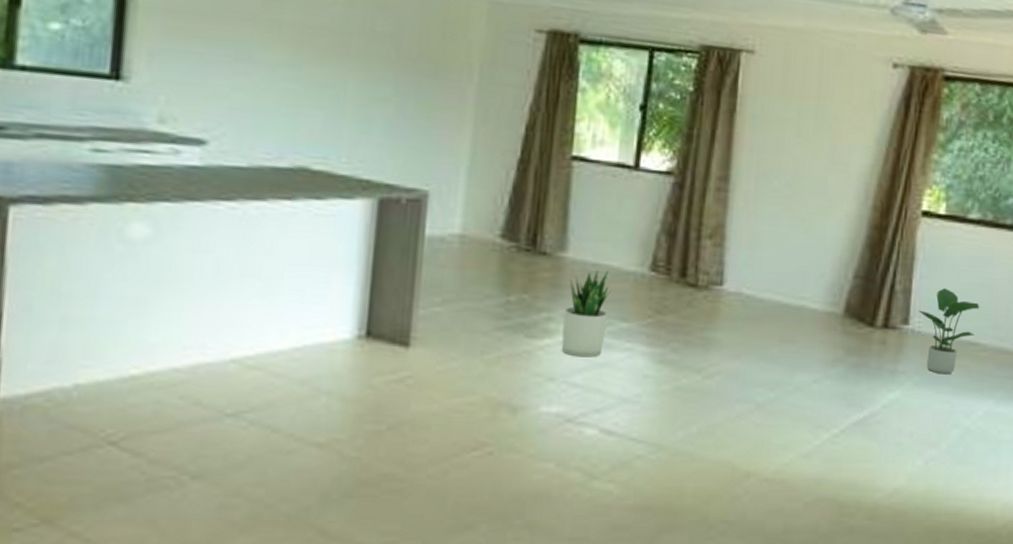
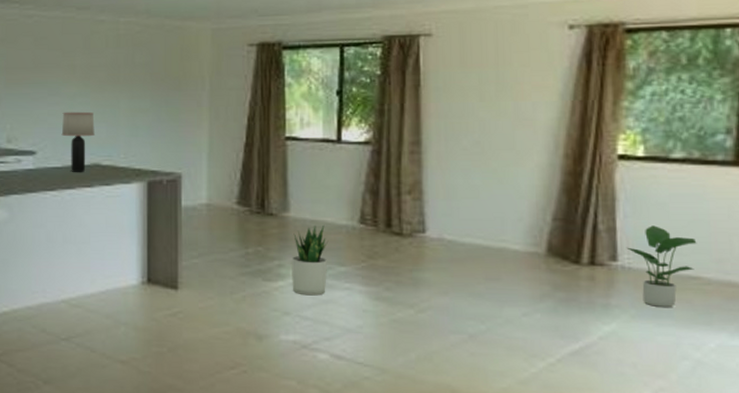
table lamp: none [251,87,306,178] -> present [61,111,95,172]

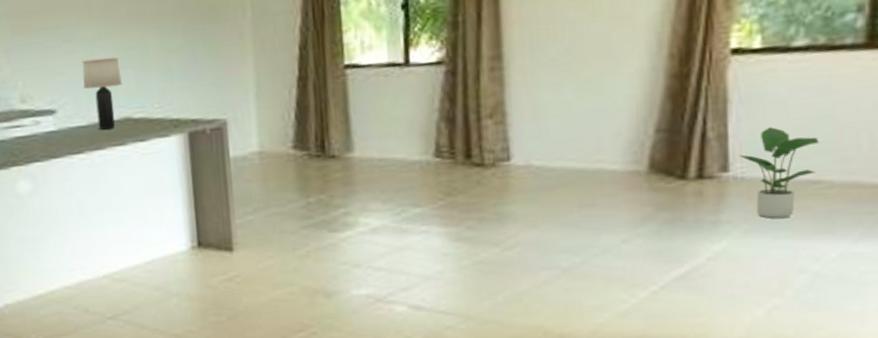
planter: present [291,226,328,296] -> none [359,164,401,244]

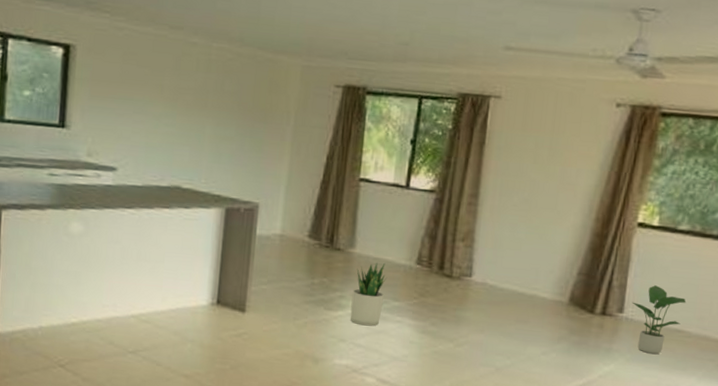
table lamp: present [82,57,122,130] -> none [144,131,179,193]
planter: none [359,164,401,244] -> present [350,263,386,326]

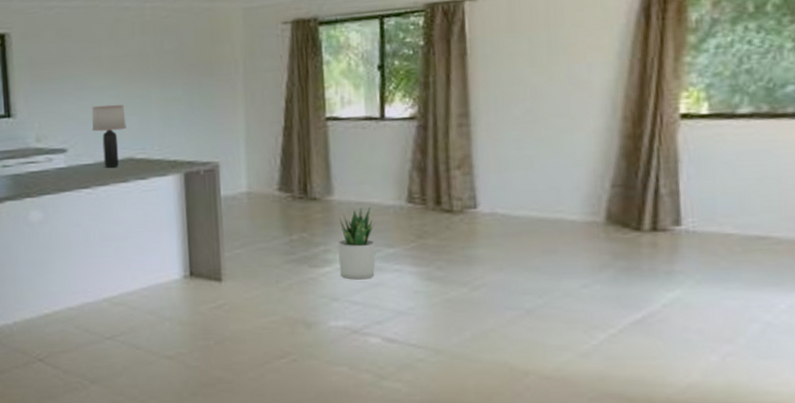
table lamp: none [144,131,179,193] -> present [91,104,126,168]
potted plant: present [632,285,686,355] -> none [690,186,766,271]

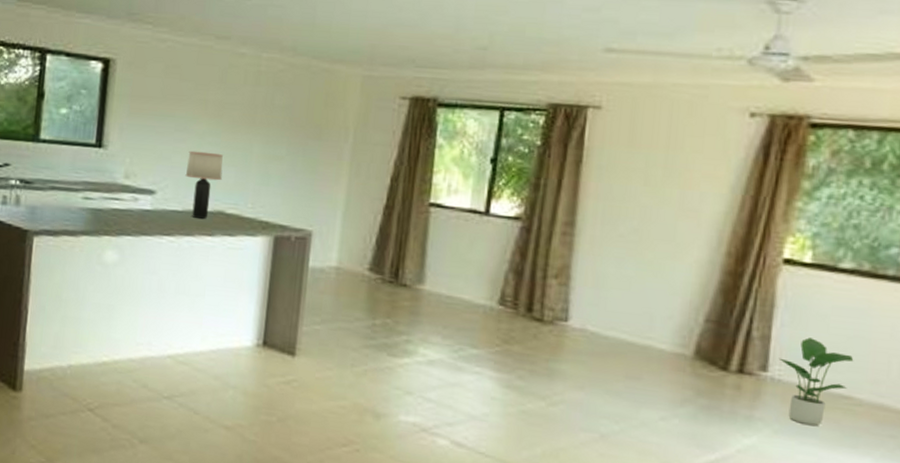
planter: present [338,207,376,280] -> none [418,302,462,378]
potted plant: none [690,186,766,271] -> present [778,337,854,426]

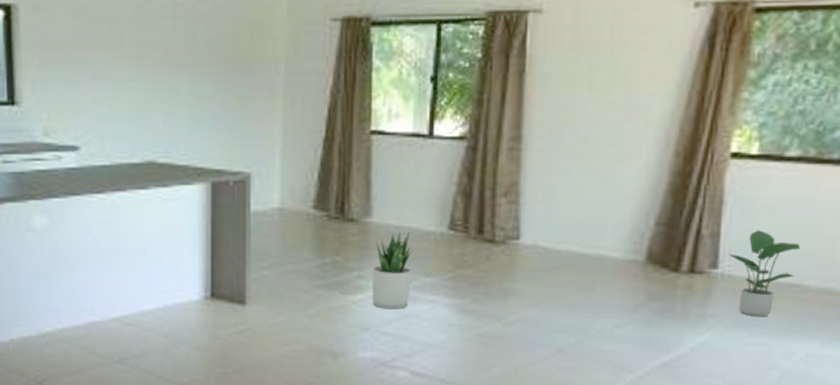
table lamp: present [185,150,223,219] -> none [109,99,149,171]
planter: none [418,302,462,378] -> present [372,232,413,310]

